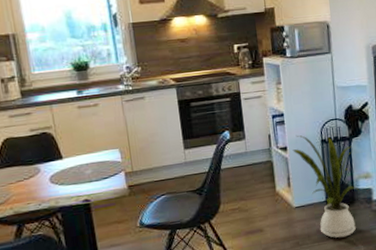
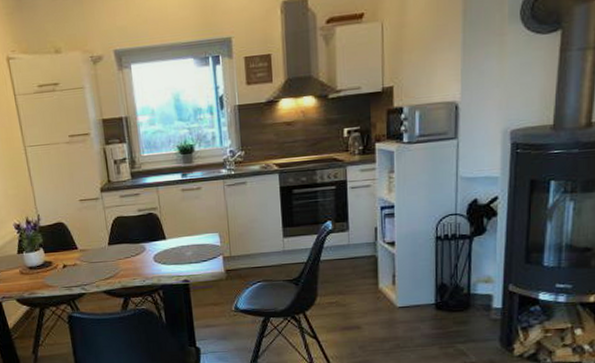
house plant: present [292,135,360,238] -> none [401,229,477,345]

